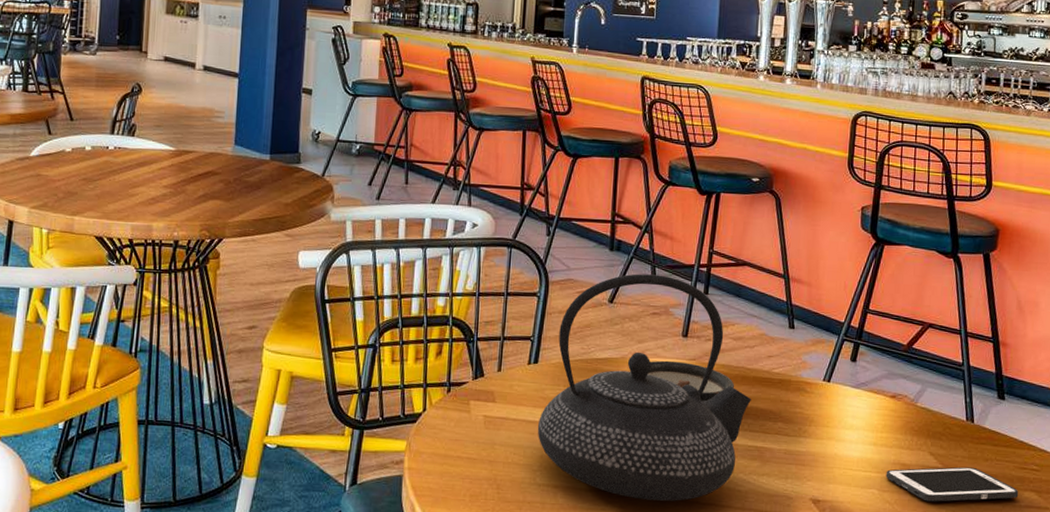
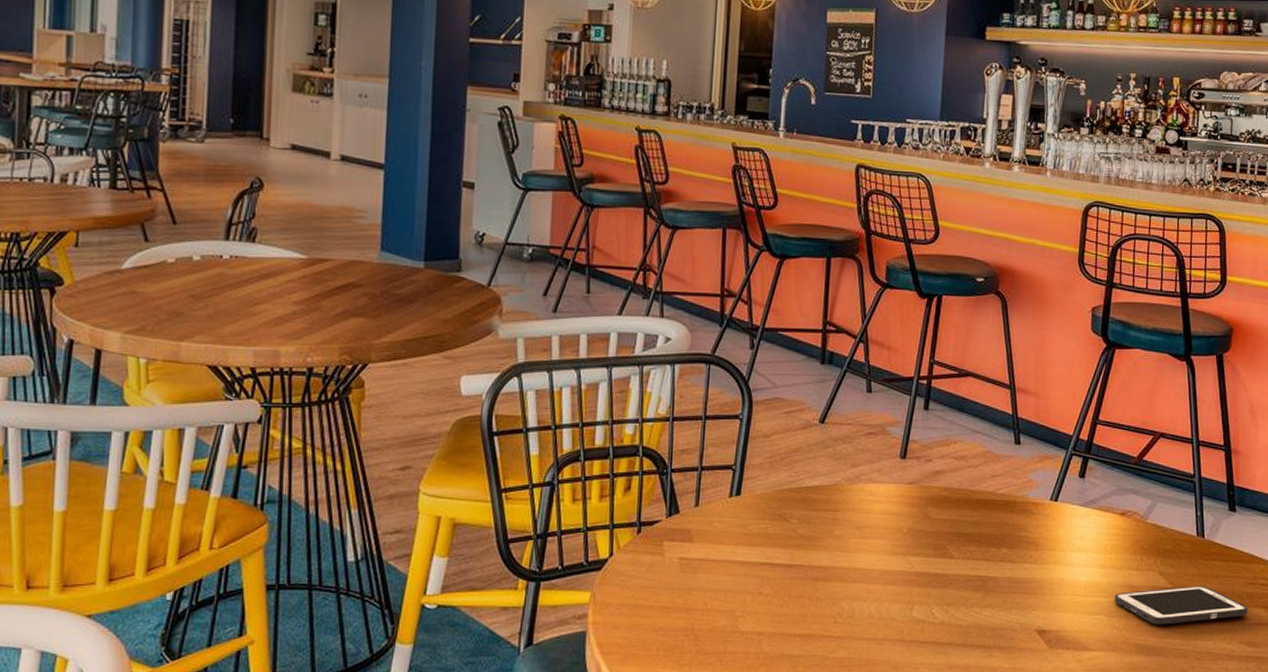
teapot: present [537,274,751,501] -> none [740,389,974,642]
saucer: present [647,360,734,402] -> none [862,485,956,530]

